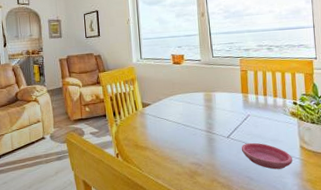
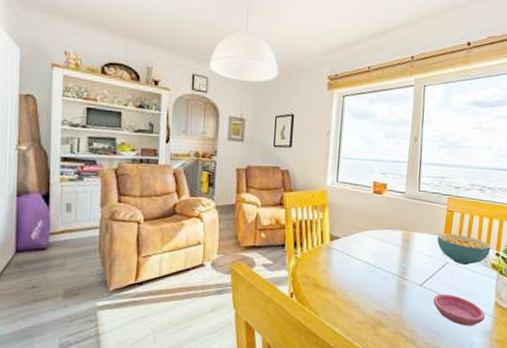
cereal bowl: none [235,89,288,116] -> present [437,233,491,266]

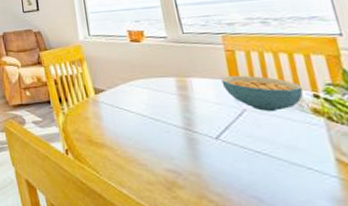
saucer: present [433,294,485,326] -> none [238,148,327,191]

